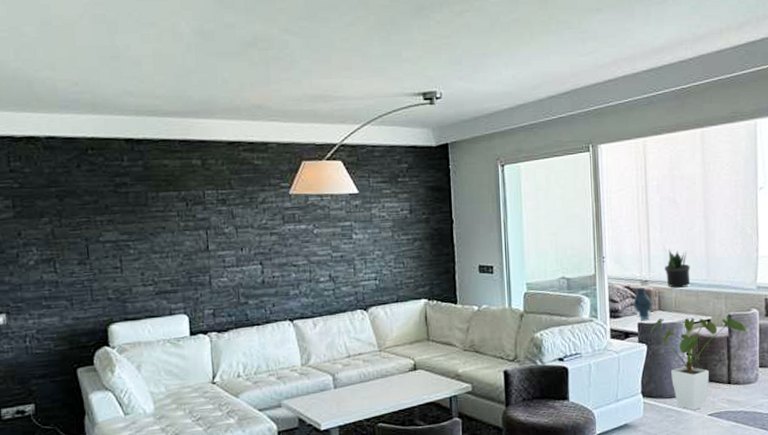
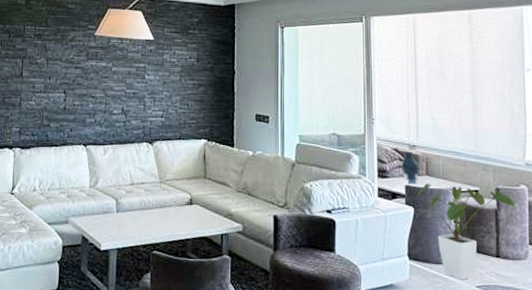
planter: present [665,249,690,288] -> none [432,118,458,156]

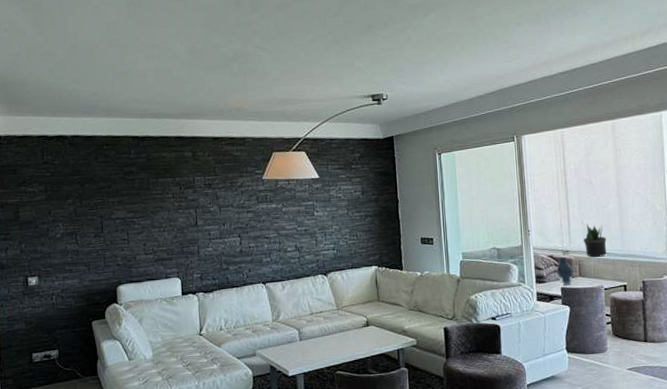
house plant: present [418,183,515,280] -> none [572,281,659,365]
planter: none [432,118,458,156] -> present [583,223,607,257]

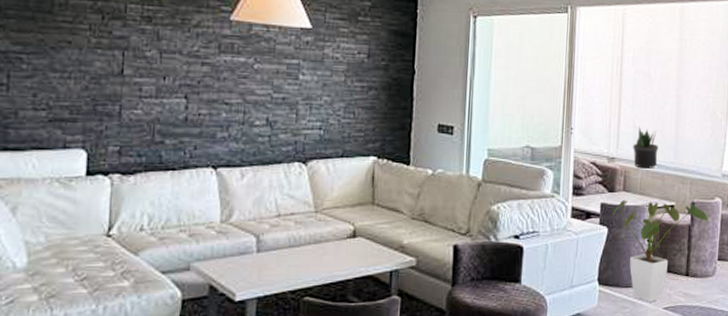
vase: present [556,257,574,285] -> none [598,165,617,200]
house plant: none [572,281,659,365] -> present [613,199,708,302]

